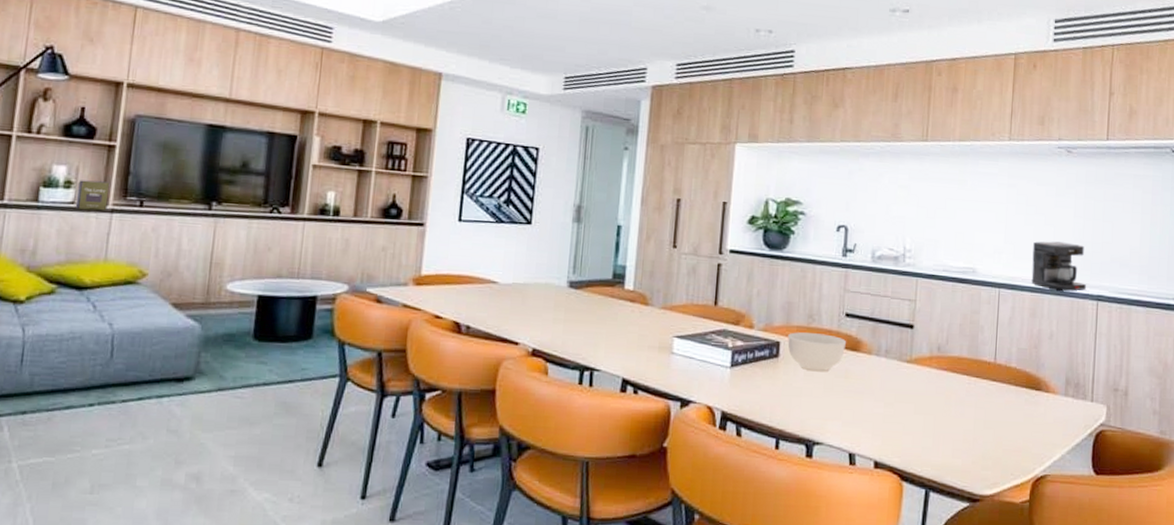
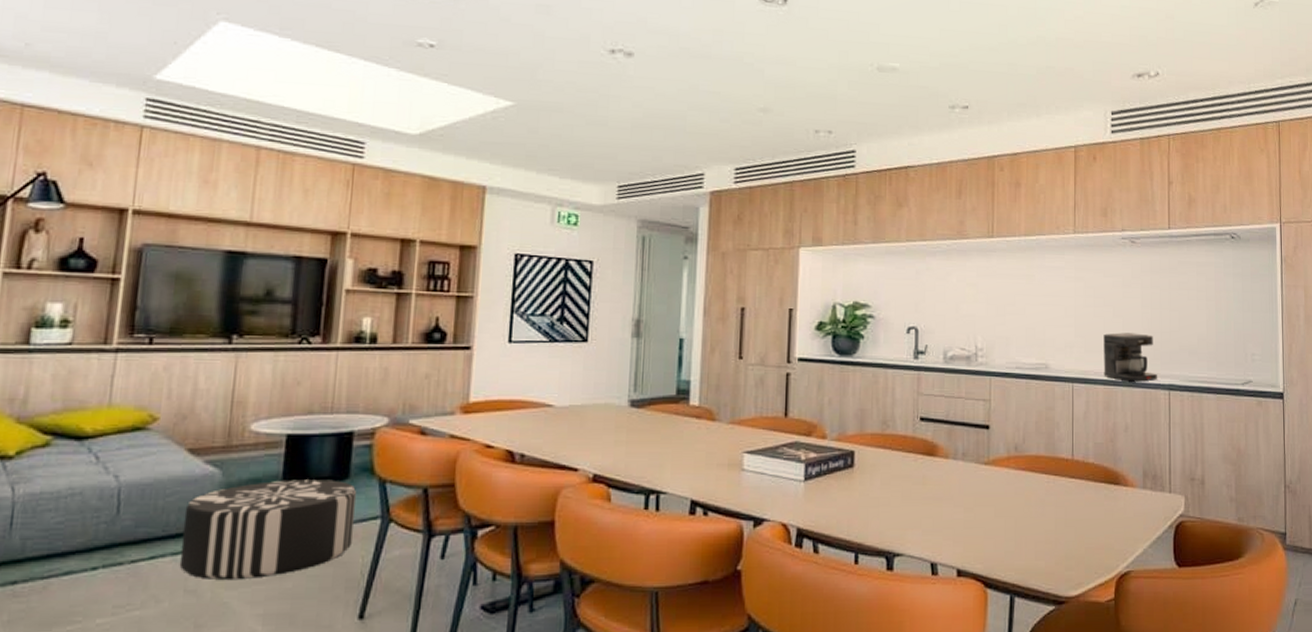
books: present [75,180,110,211] -> none [73,318,114,351]
pouf: none [163,336,319,424] -> present [179,480,357,579]
bowl: present [788,332,847,372] -> none [862,440,923,480]

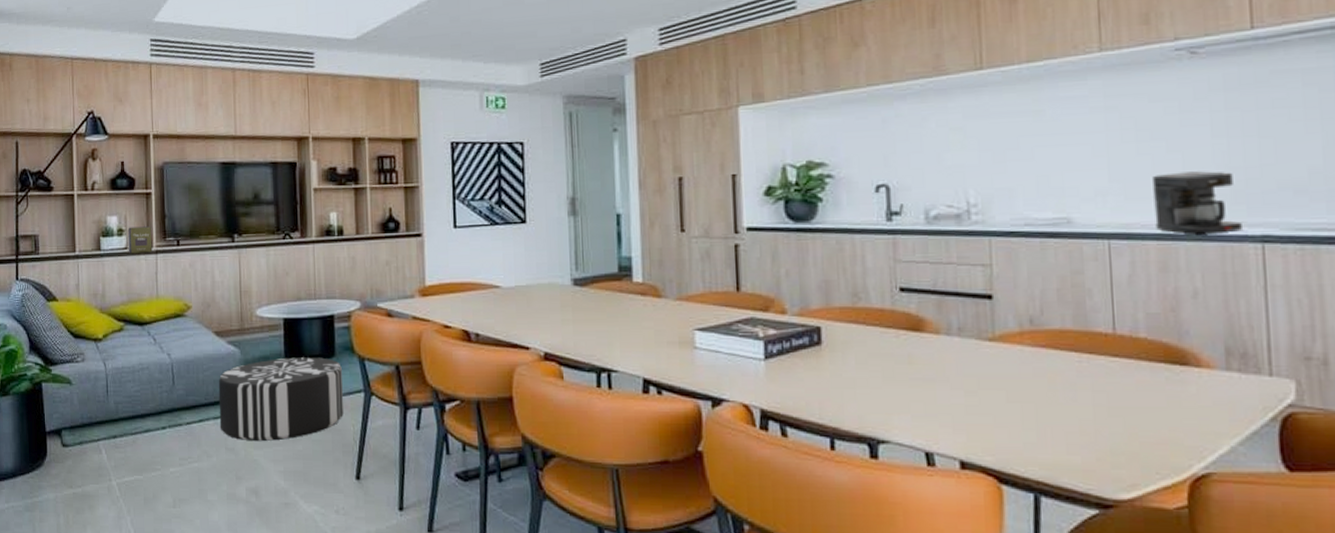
books: none [73,318,114,351] -> present [127,226,152,253]

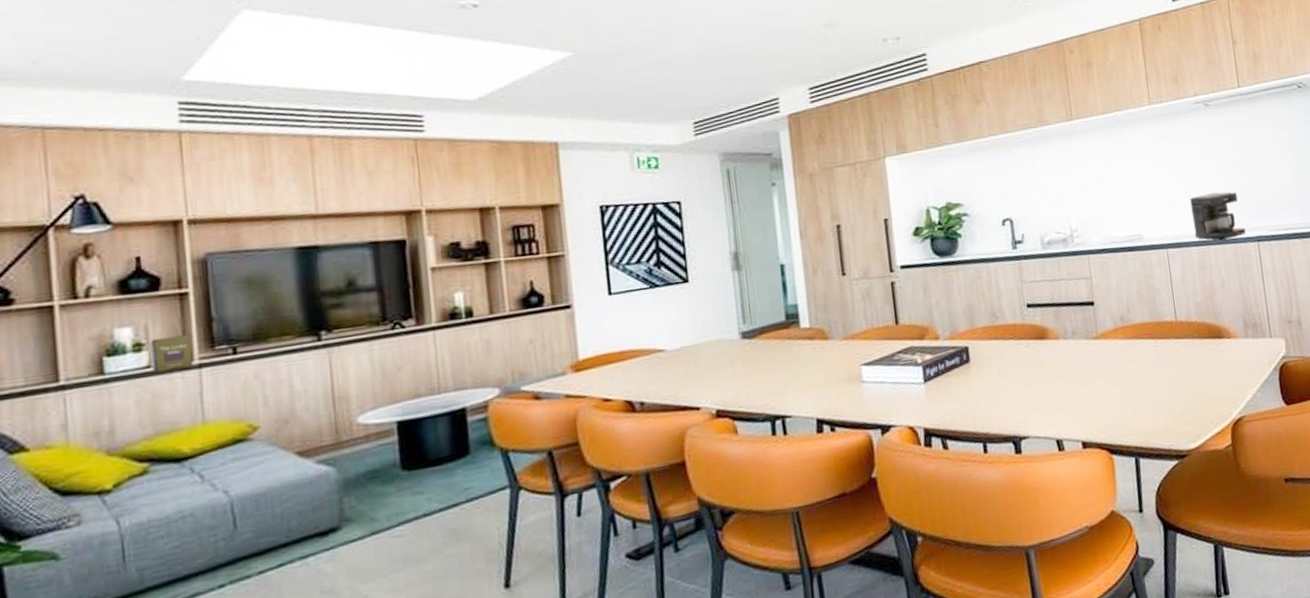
pouf: present [218,357,343,441] -> none [305,458,484,577]

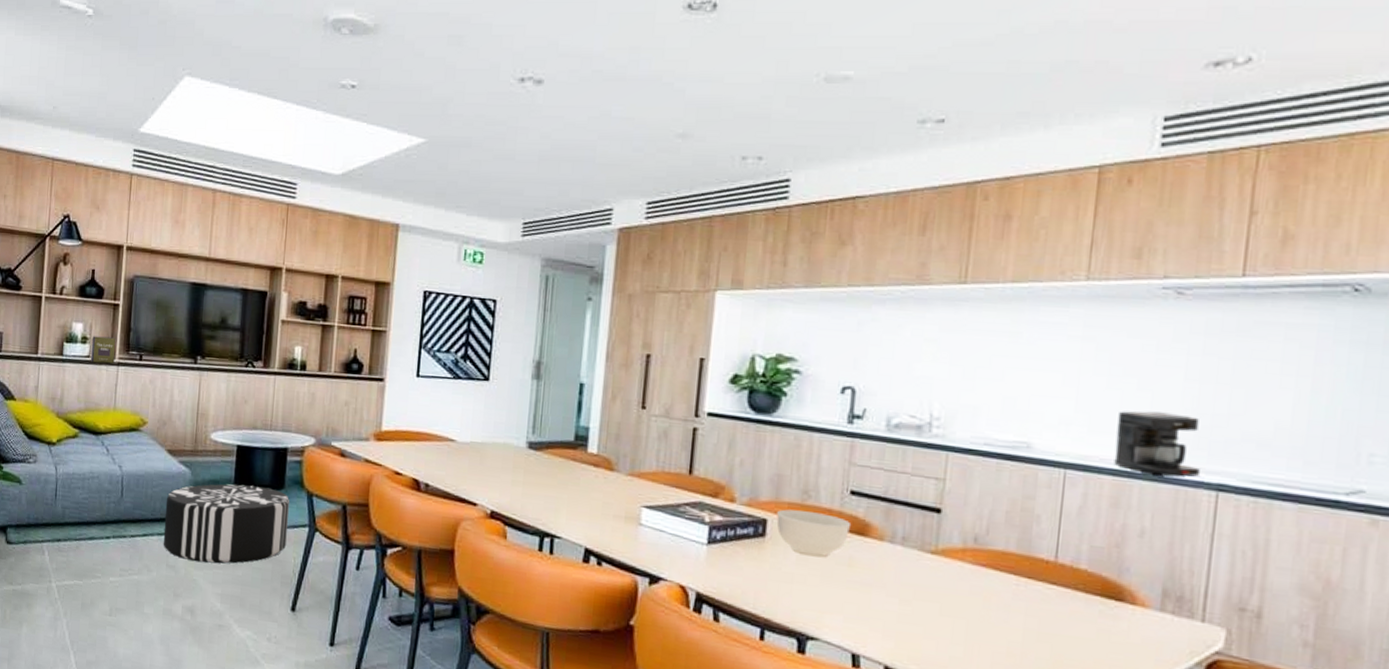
pouf: none [305,458,484,577] -> present [163,484,290,564]
bowl: none [975,329,1034,369] -> present [776,509,852,558]

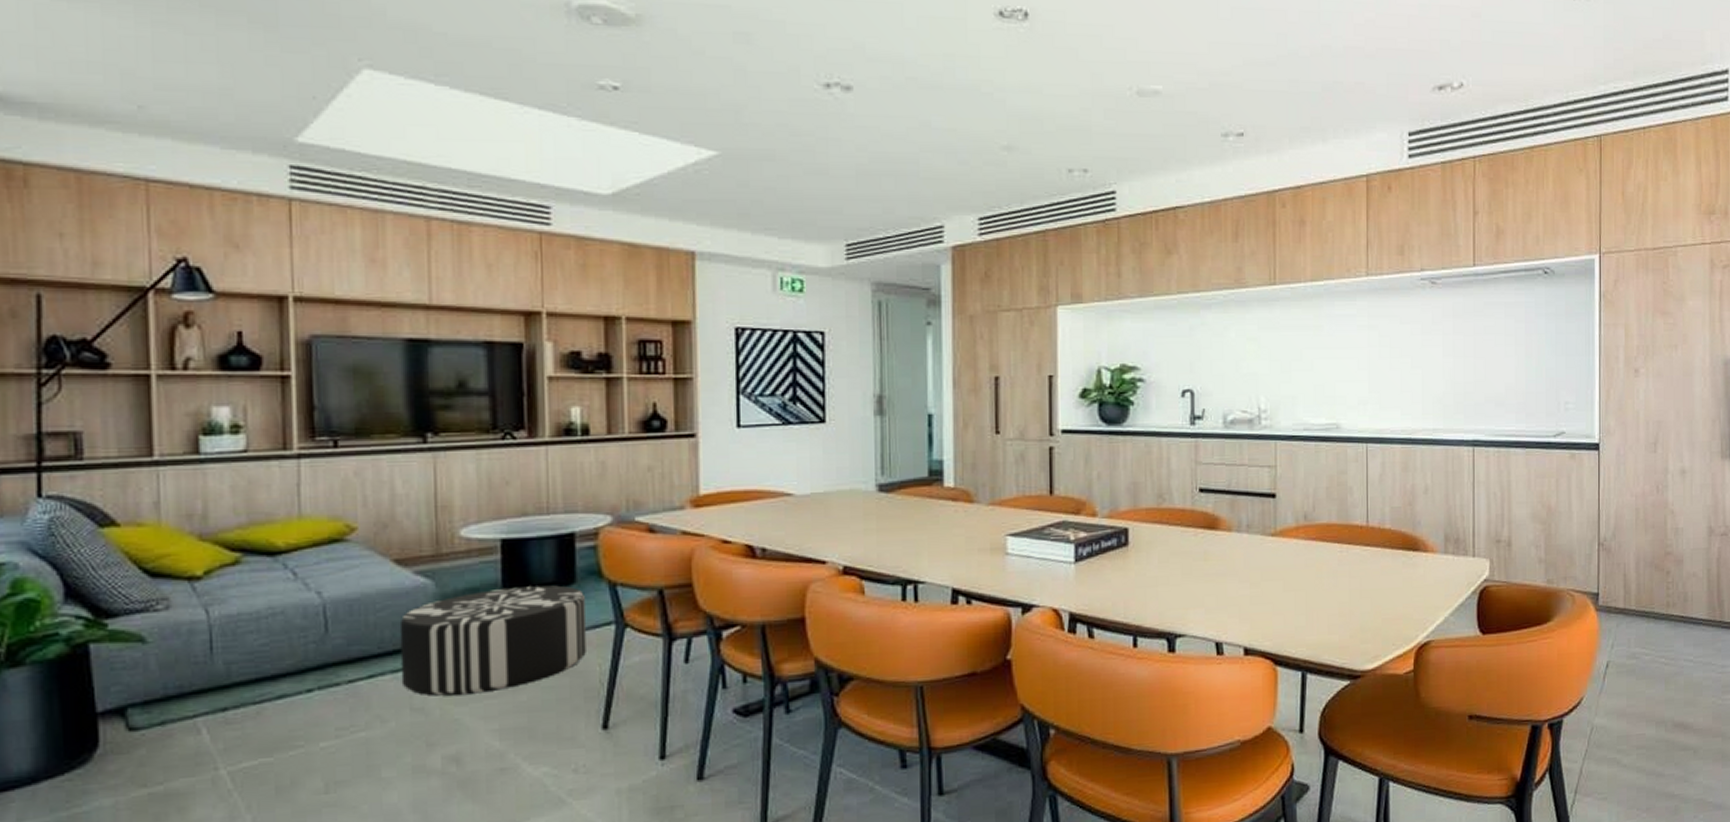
books: present [90,336,116,364] -> none [248,421,291,458]
bowl: present [776,509,852,558] -> none [1137,514,1203,557]
coffee maker: present [1114,410,1200,477] -> none [1400,385,1460,439]

